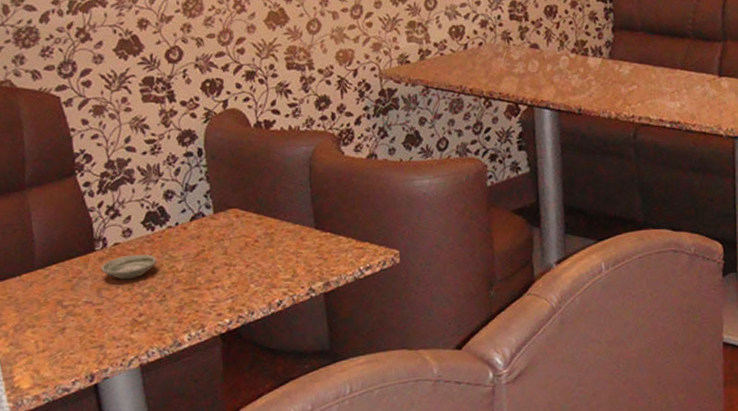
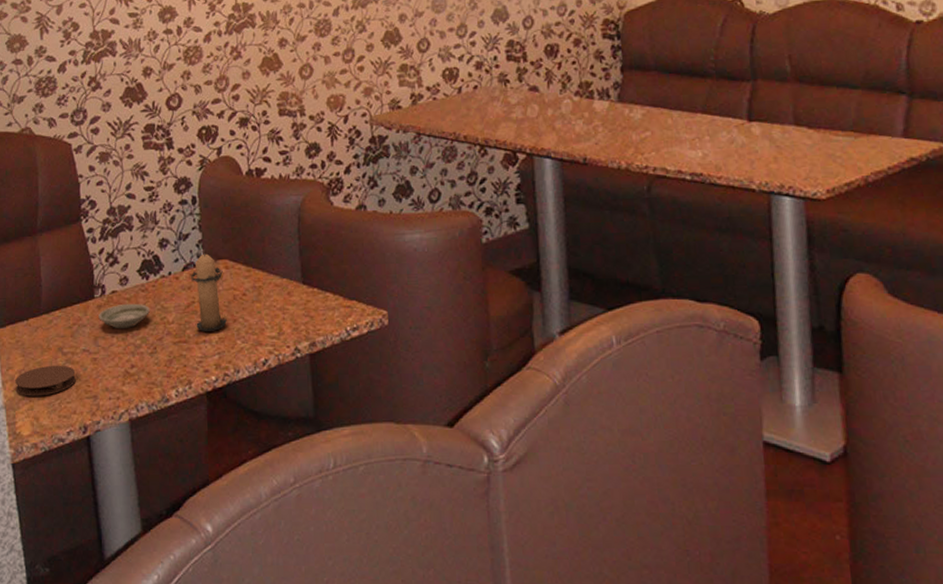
coaster: none [10,318,79,351] -> present [15,365,76,396]
candle: none [198,198,239,278] -> present [190,248,227,331]

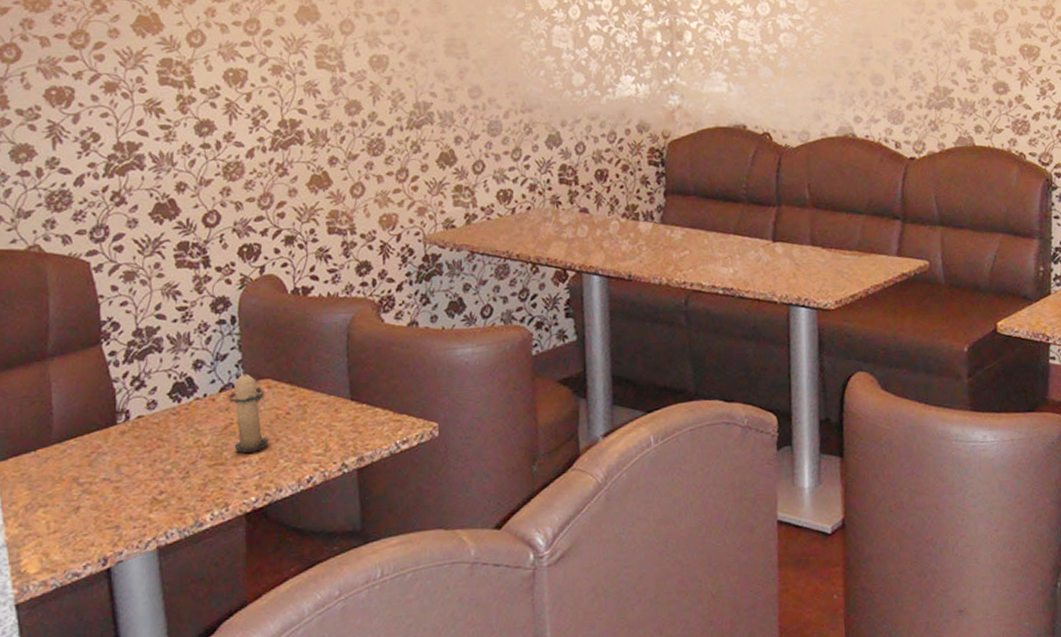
coaster: present [15,365,76,396] -> none [20,496,94,532]
saucer: present [98,303,150,329] -> none [122,427,182,455]

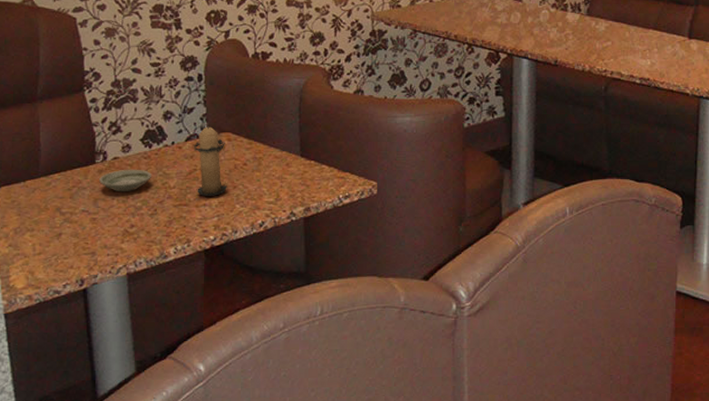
saucer: none [122,427,182,455] -> present [99,169,151,193]

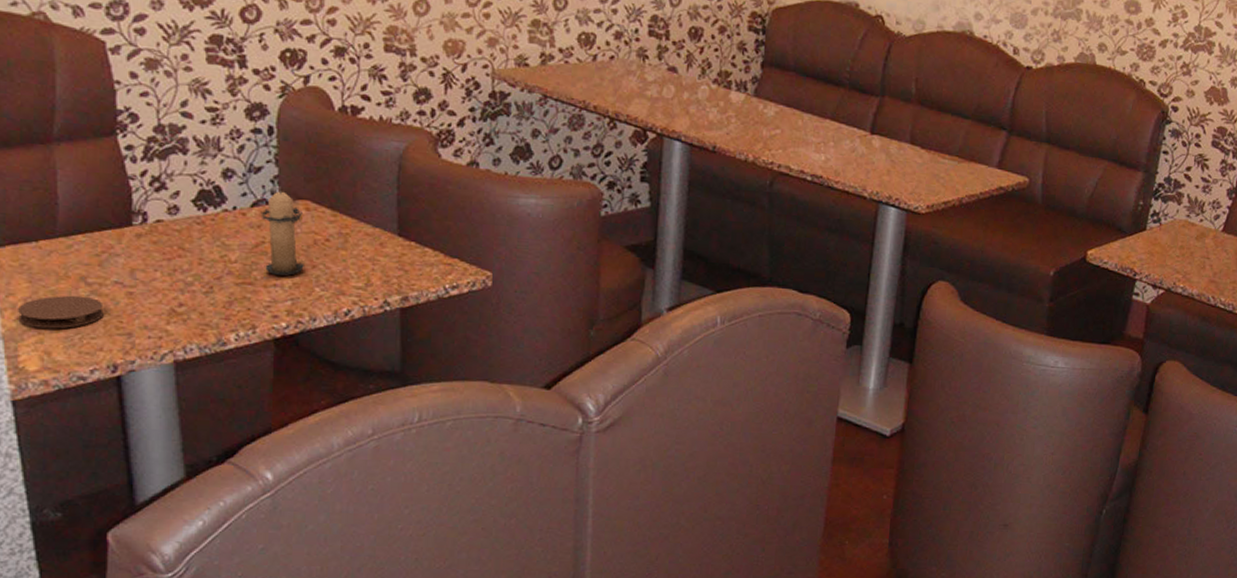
coaster: none [10,224,74,252] -> present [18,295,104,329]
saucer: present [99,169,151,193] -> none [137,235,206,264]

